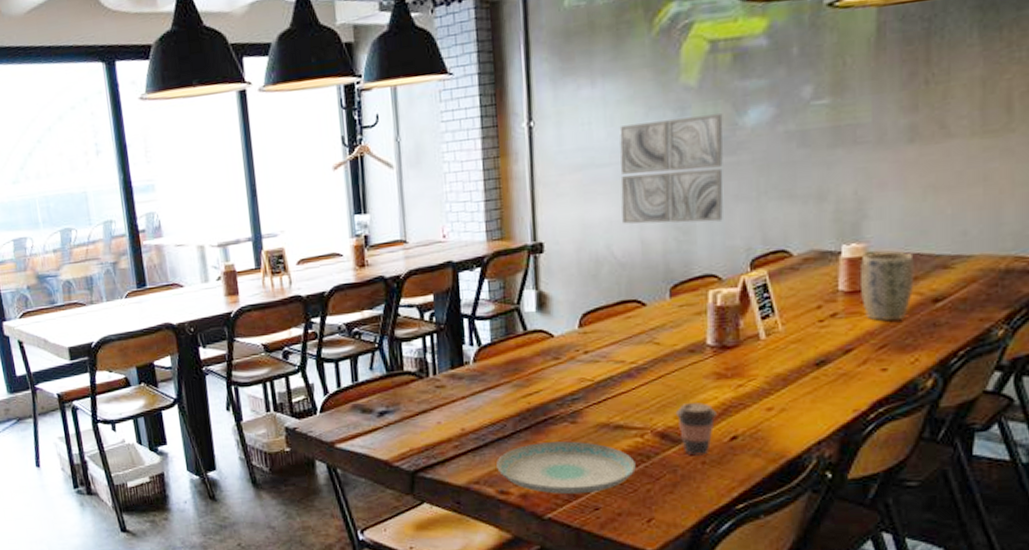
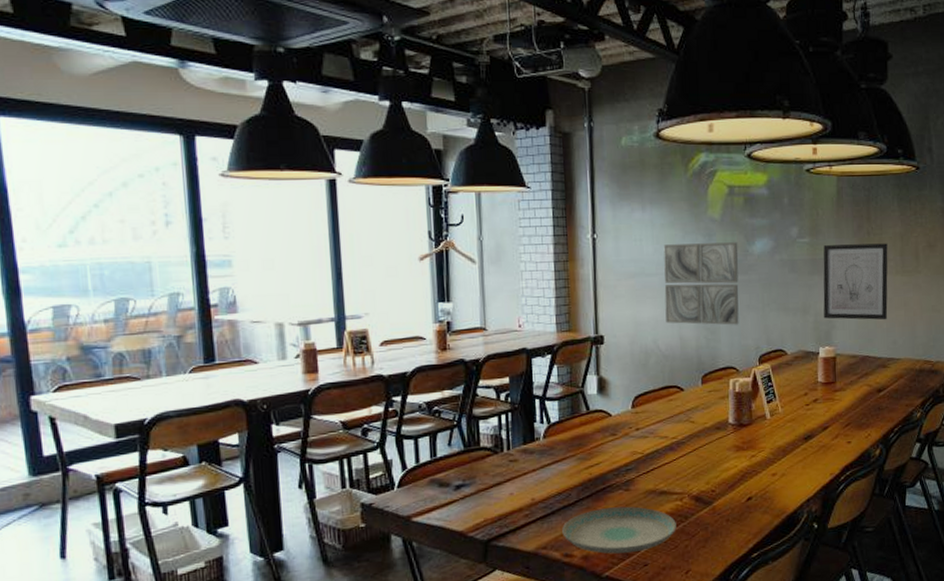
coffee cup: present [675,403,717,456] -> none [706,470,737,515]
wall art: none [850,93,959,206] -> present [823,243,888,320]
plant pot: present [859,252,914,321] -> none [831,354,866,405]

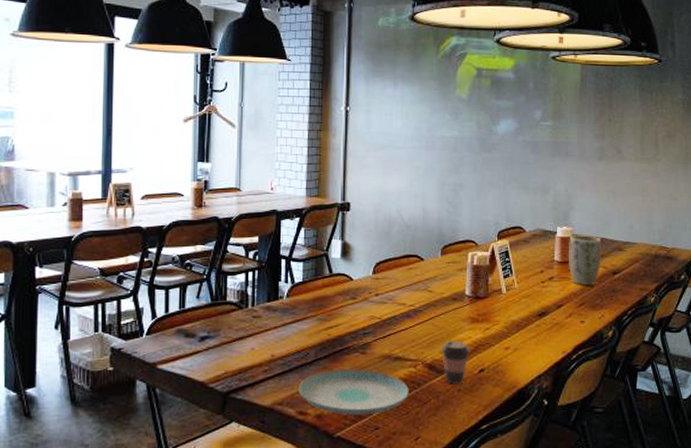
wall art: present [663,242,739,325] -> none [410,120,483,200]
coffee cup: none [706,470,737,515] -> present [440,341,470,384]
wall art: present [823,243,888,320] -> none [563,129,628,205]
plant pot: none [831,354,866,405] -> present [568,235,602,285]

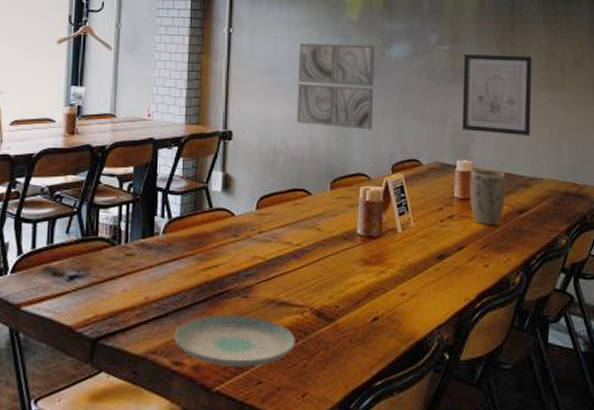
wall art: none [410,120,483,200] -> present [297,43,375,130]
coffee cup: present [440,341,470,384] -> none [330,285,362,334]
wall art: none [563,129,628,205] -> present [462,54,532,137]

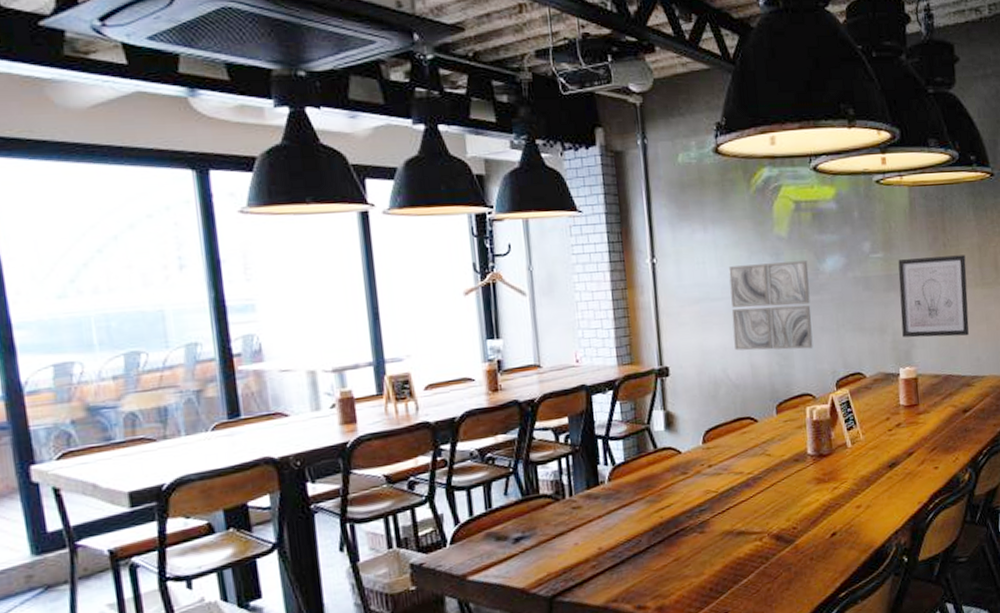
plate: present [174,315,295,368] -> none [633,550,757,604]
plant pot: present [468,170,506,225] -> none [913,373,950,429]

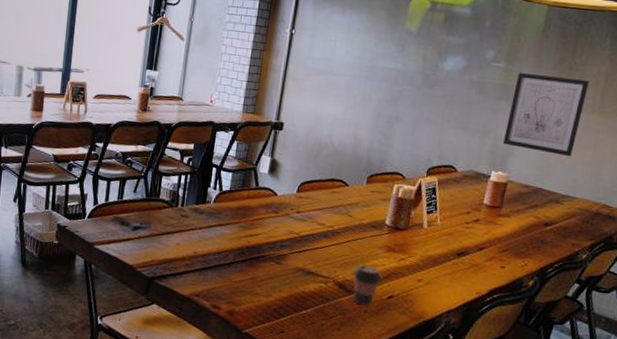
wall art: present [728,260,813,351] -> none [344,49,430,135]
coffee cup: none [786,505,819,554] -> present [353,265,382,306]

